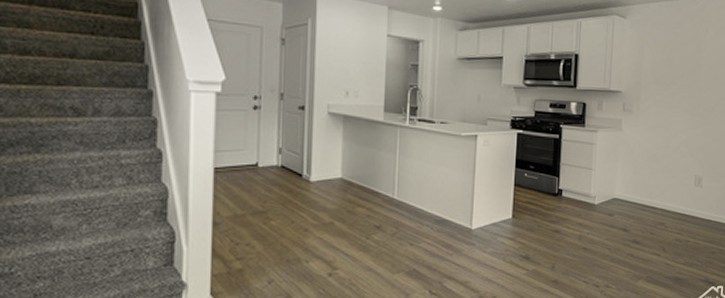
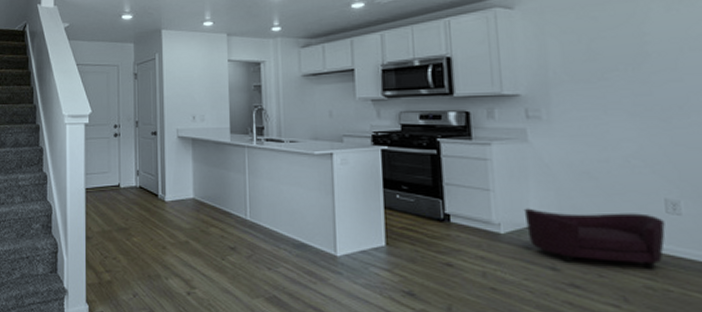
dog bed: none [612,183,693,227] -> present [523,208,666,270]

